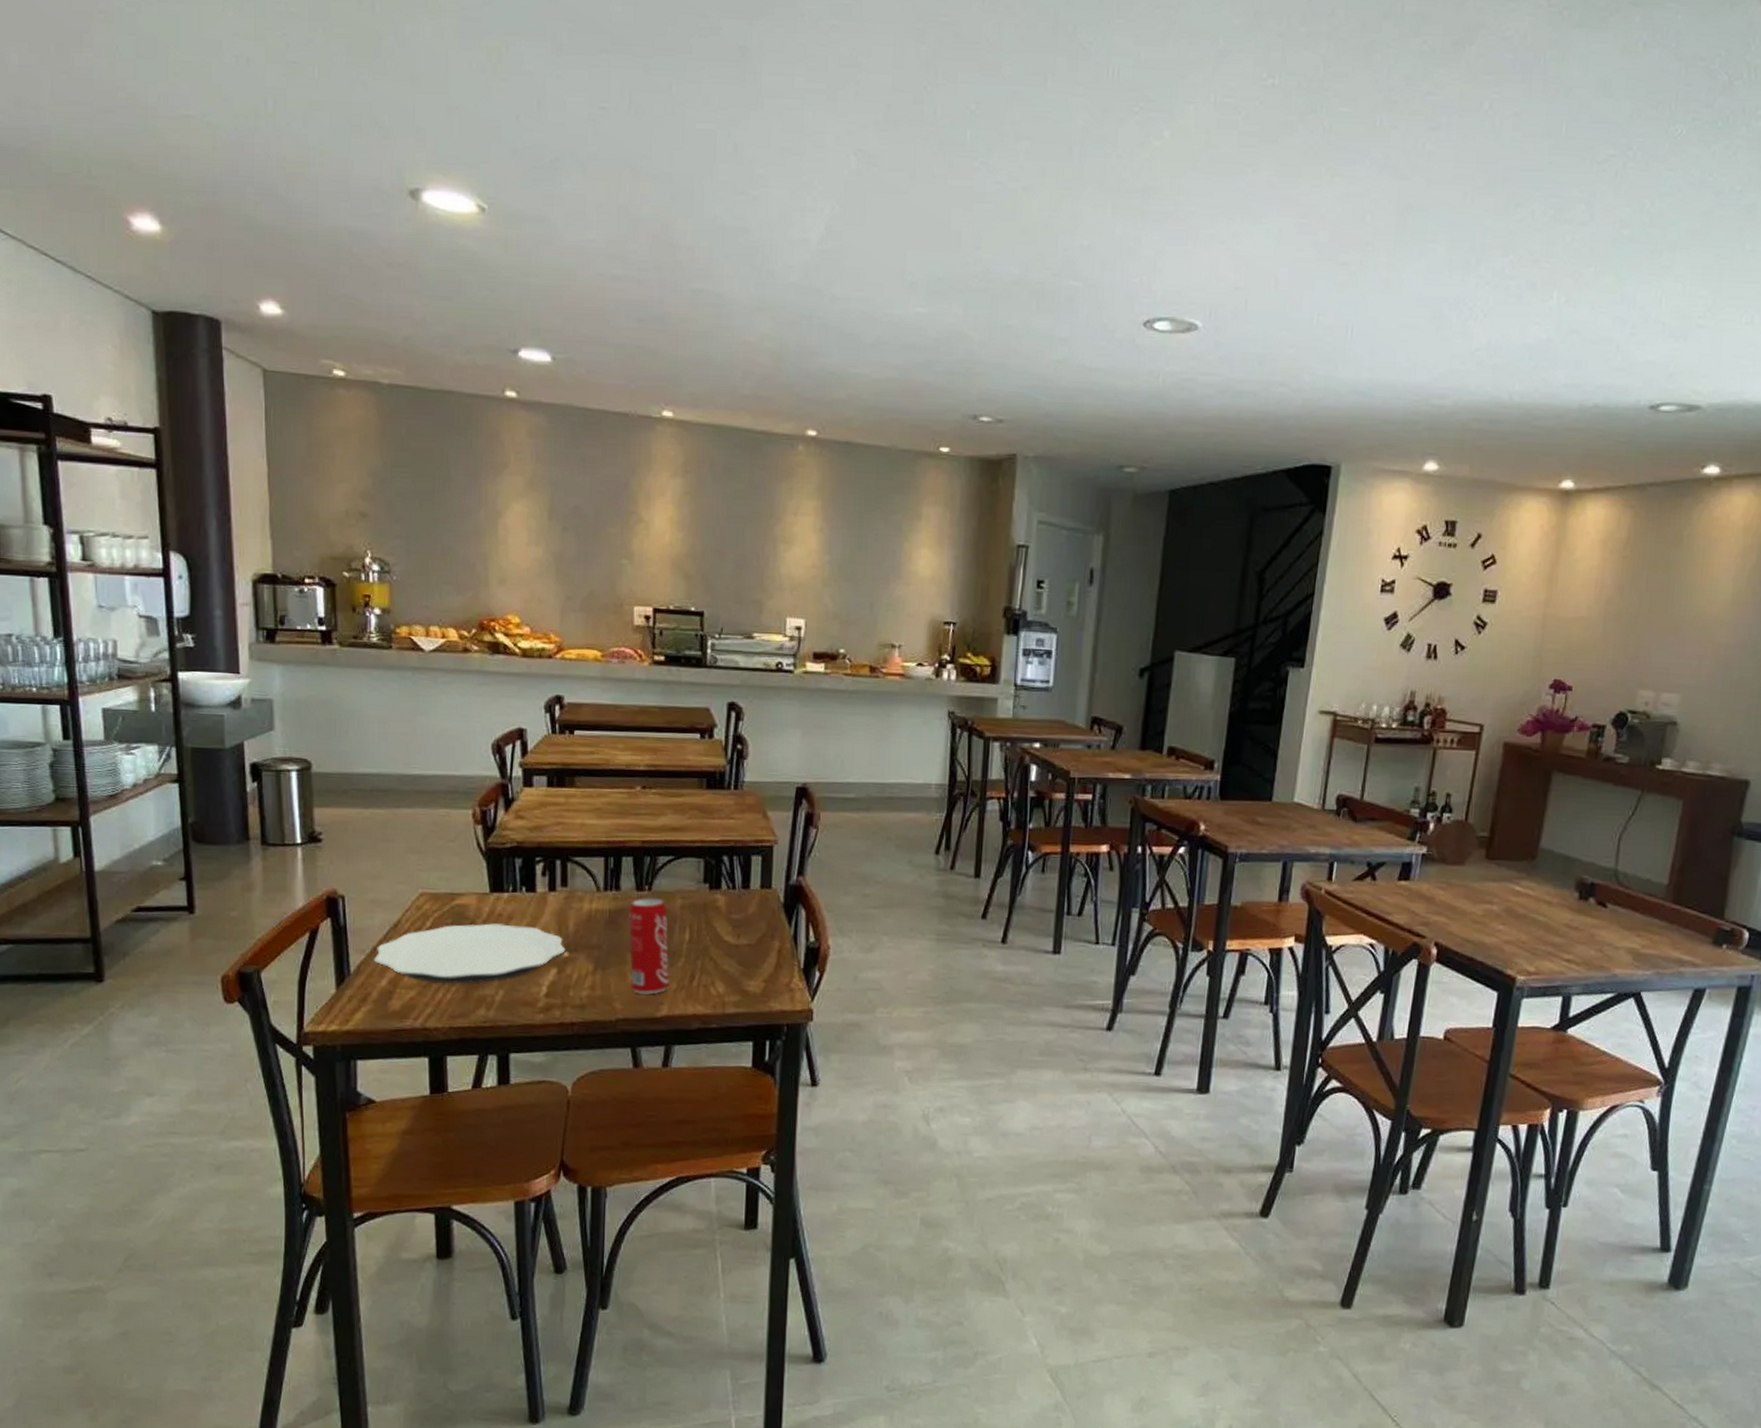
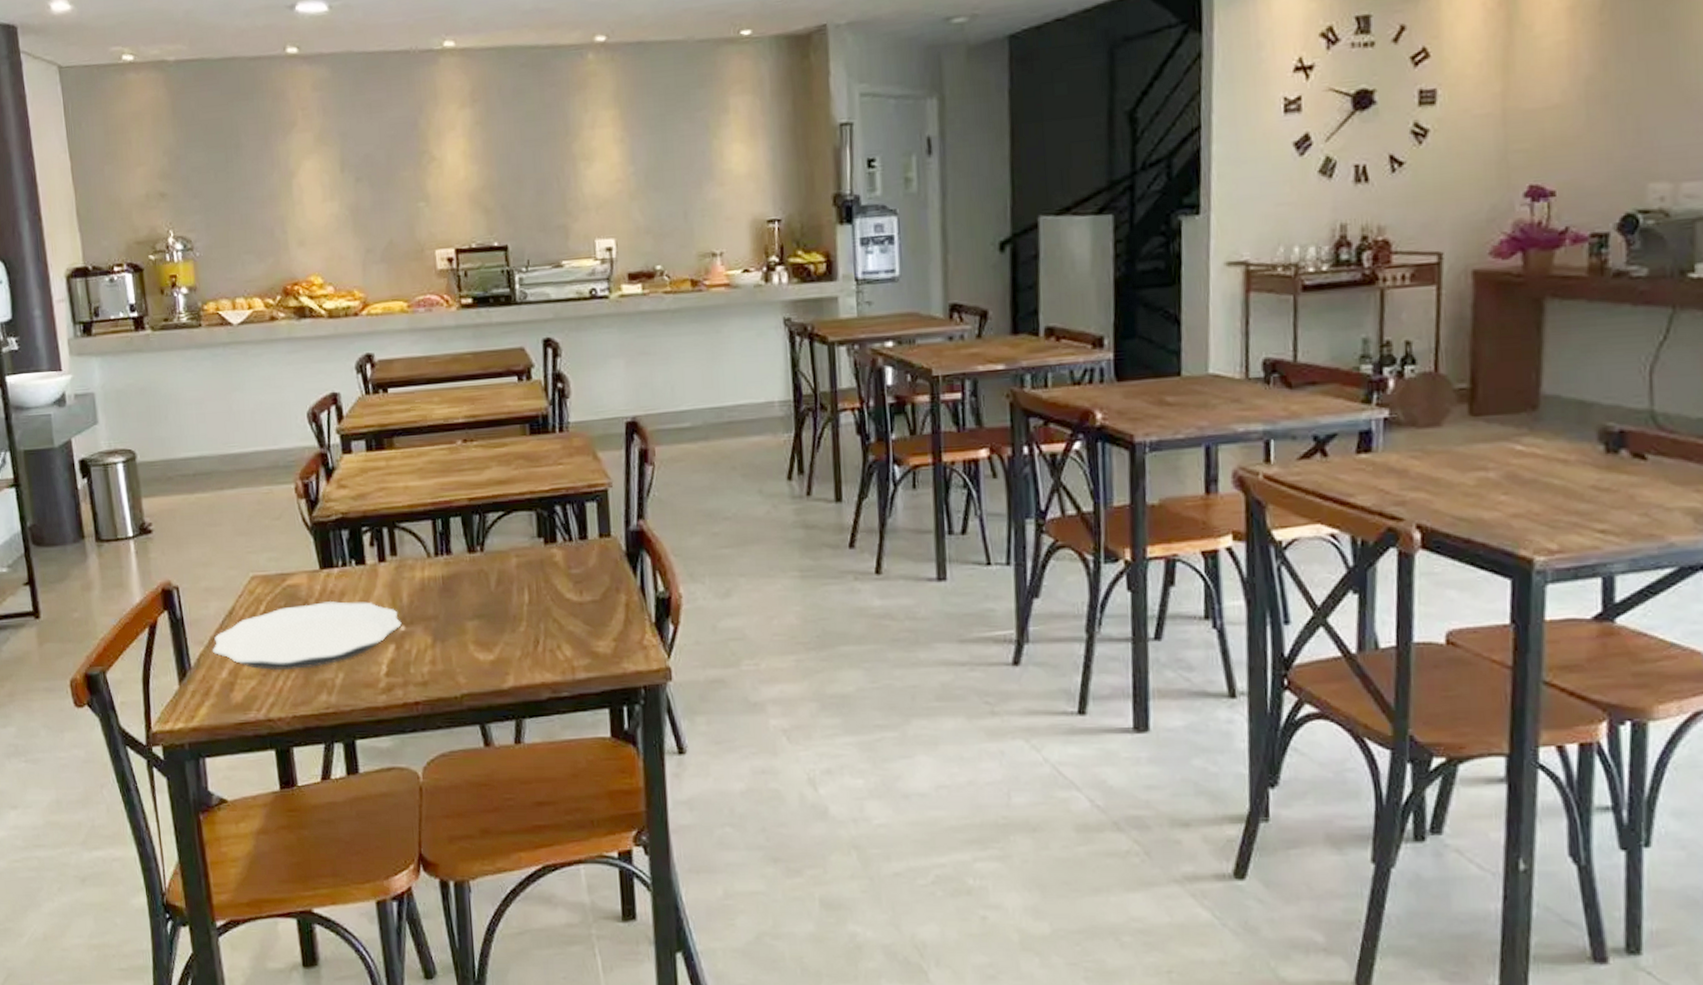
beverage can: present [628,897,670,995] -> none [462,558,513,665]

